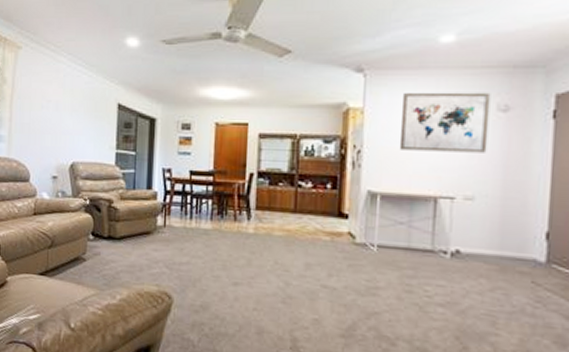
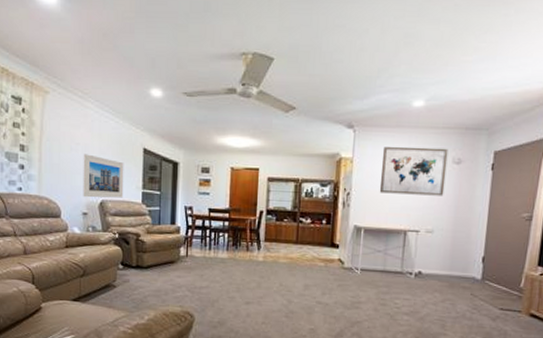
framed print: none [53,112,97,160] -> present [83,154,124,198]

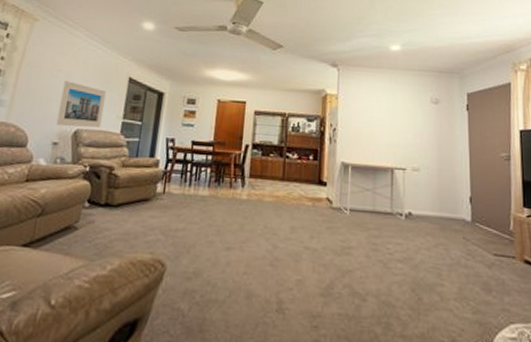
wall art: present [379,146,449,196] -> none [364,85,426,134]

